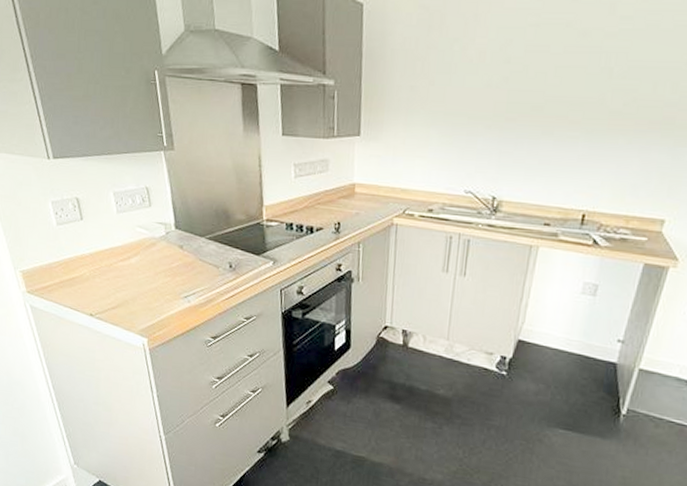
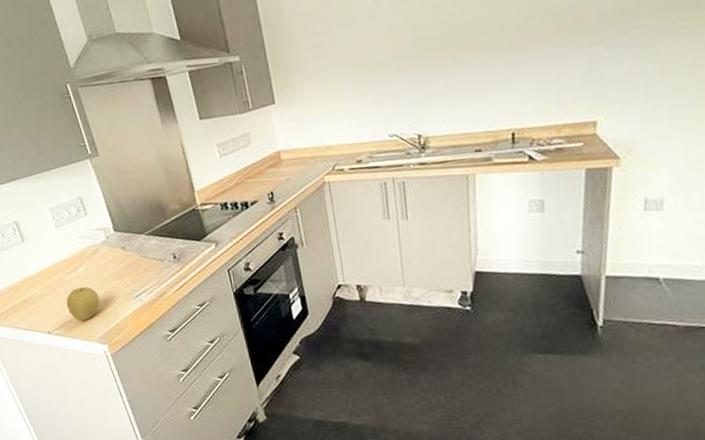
fruit: none [113,276,149,311] -> present [66,287,100,322]

